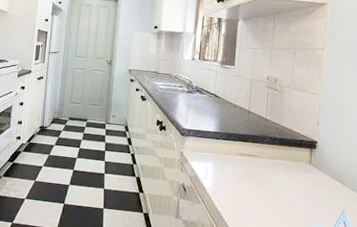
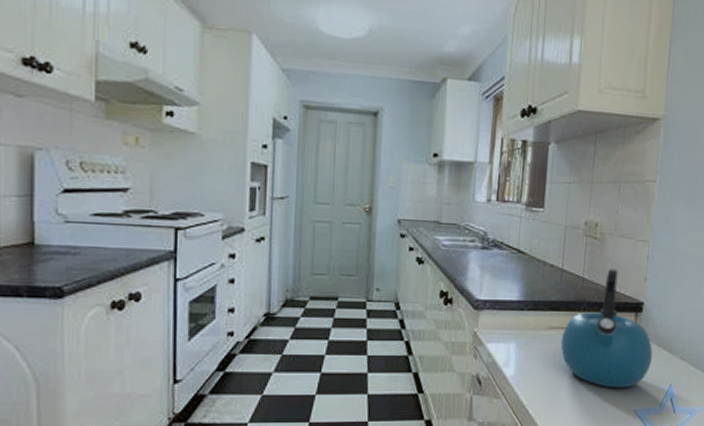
kettle: none [248,113,327,208] -> present [560,268,653,388]

